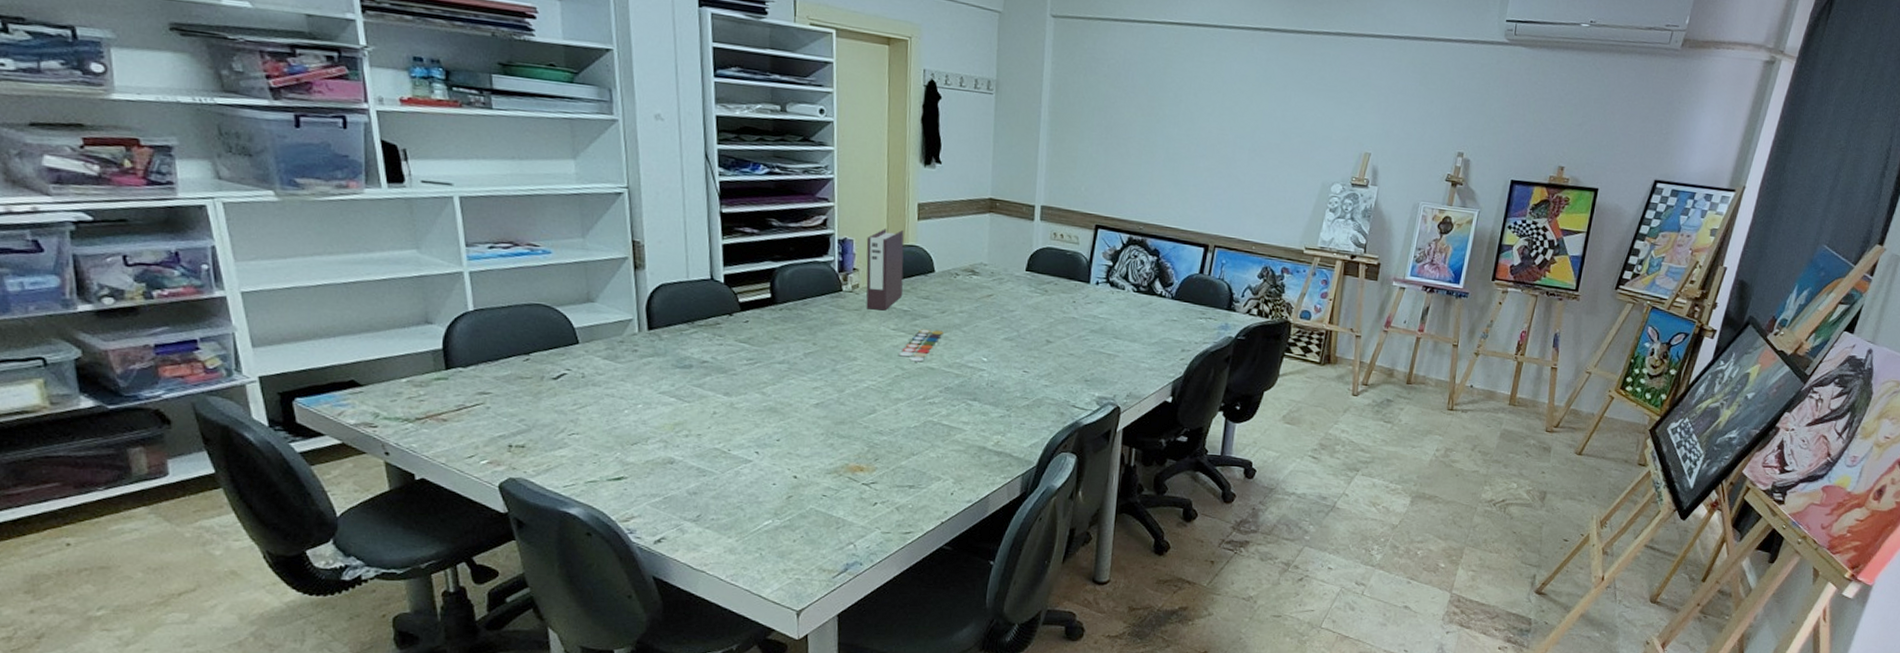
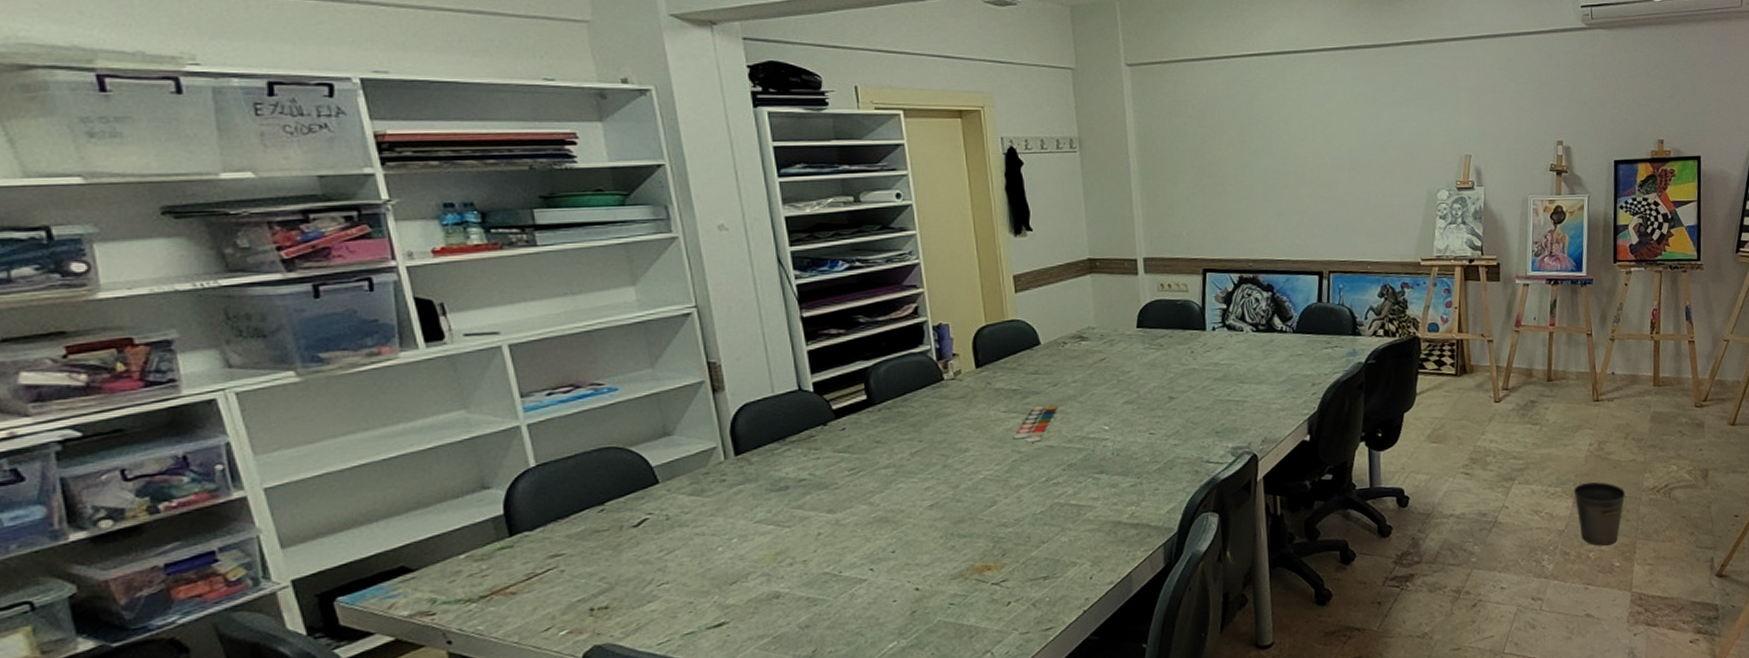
binder: present [866,229,904,311] -> none [963,306,1010,395]
bucket: none [1412,484,1463,547] -> present [1573,481,1627,546]

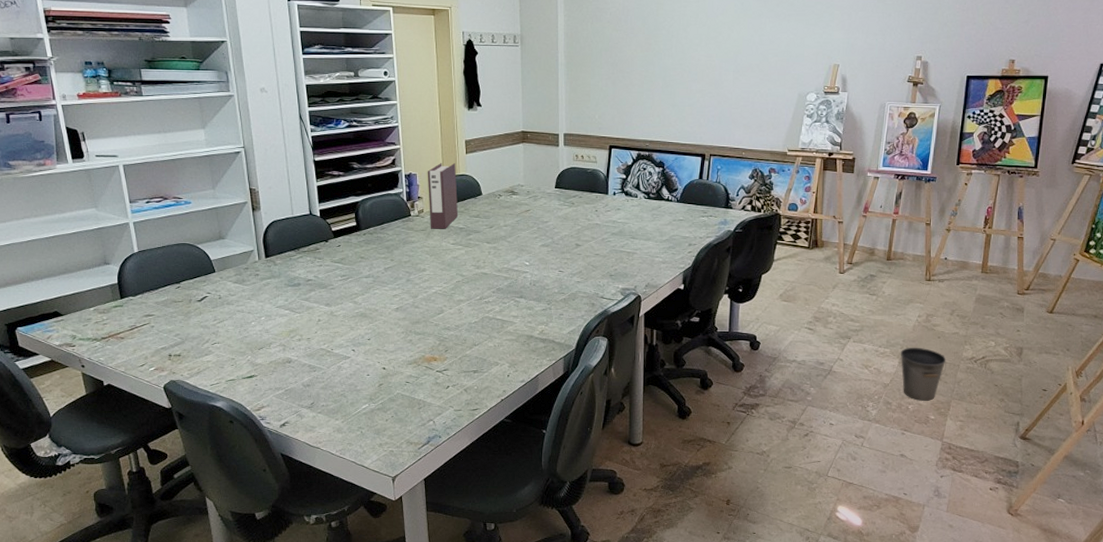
binder: none [963,306,1010,395] -> present [427,163,459,229]
paint palette: present [1013,405,1058,443] -> none [458,242,492,269]

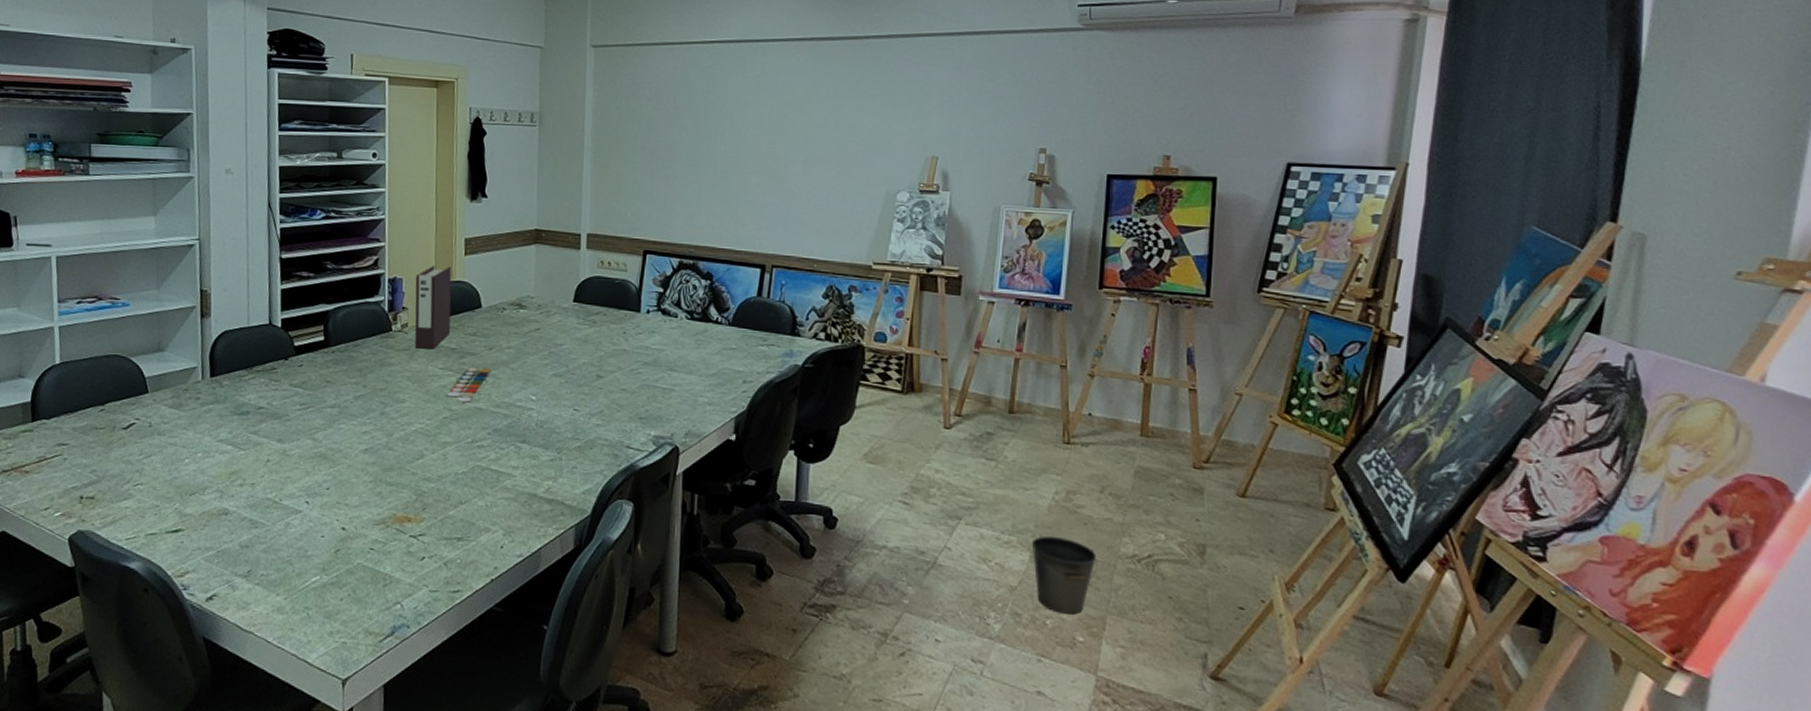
paint palette: none [458,242,492,269] -> present [446,367,491,403]

